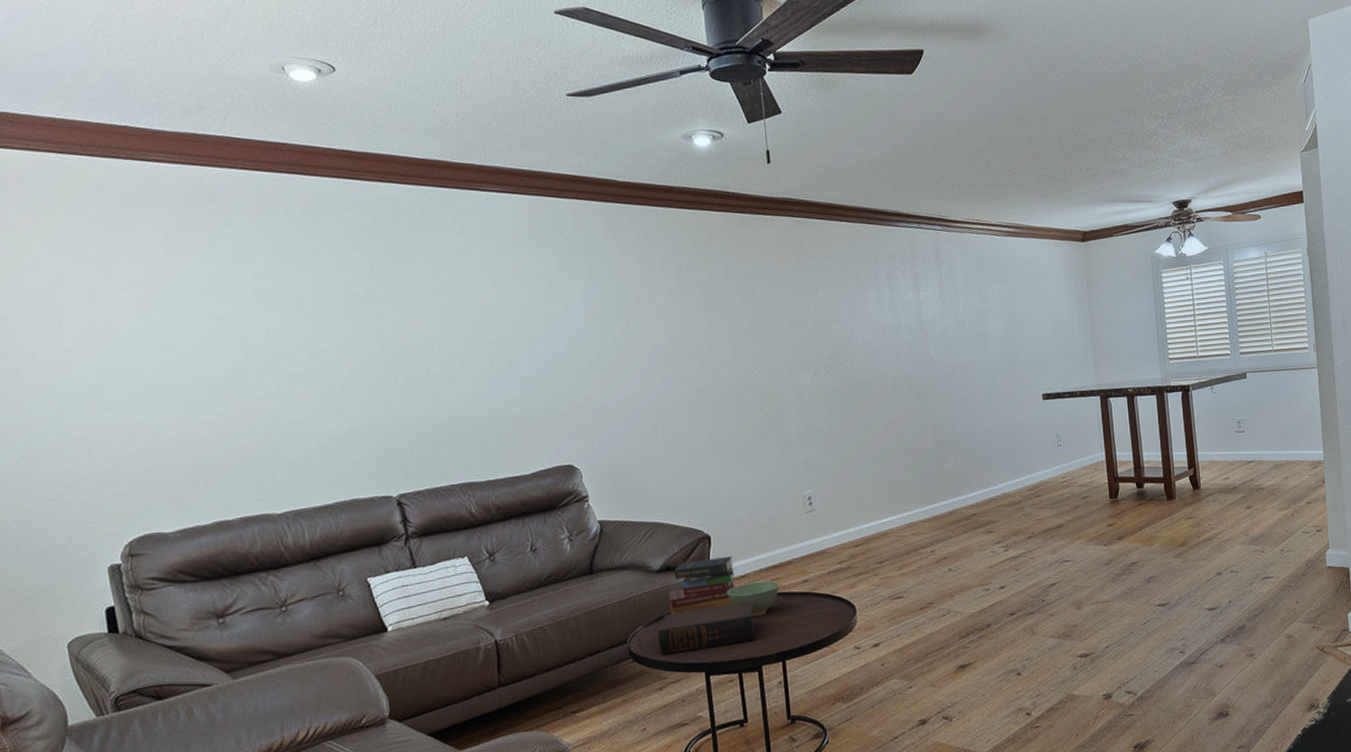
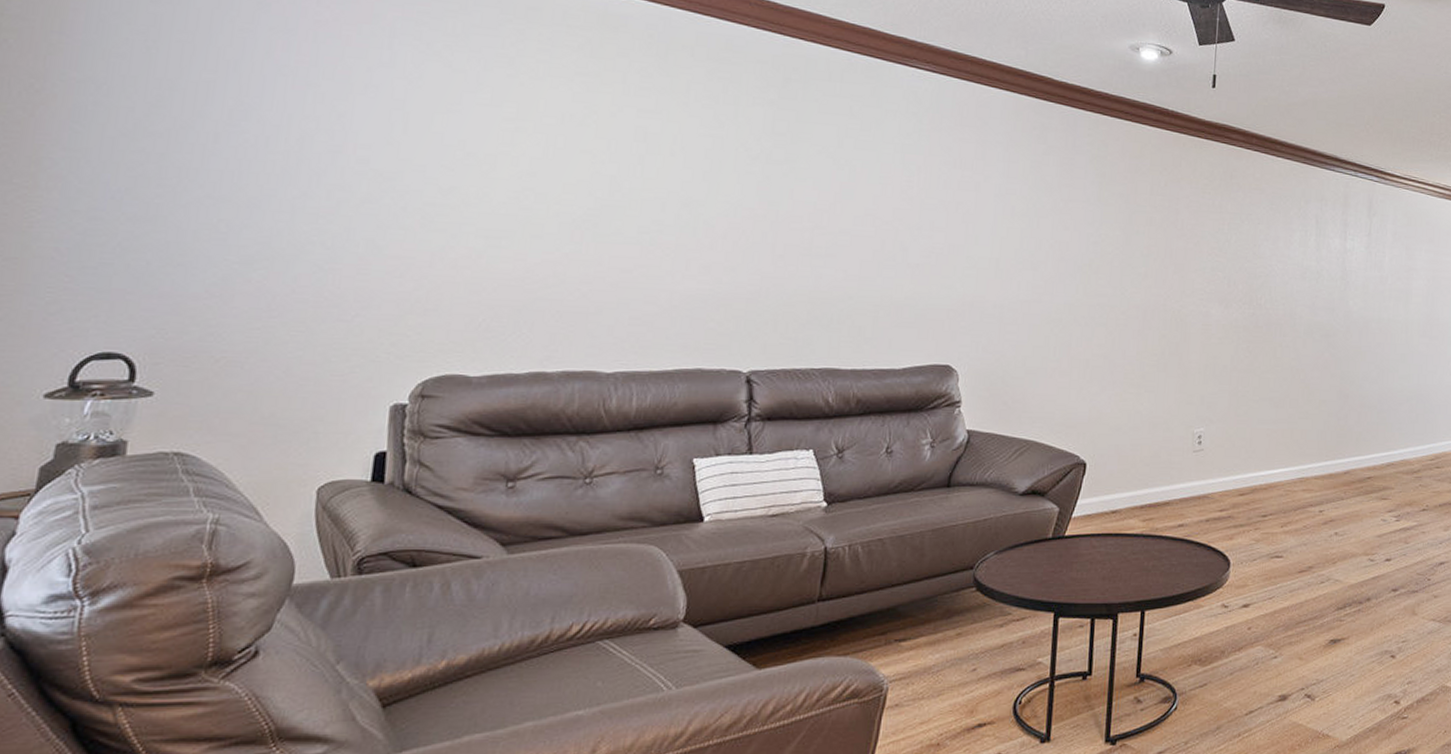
book: present [657,601,756,655] -> none [1007,540,1120,587]
books: present [669,556,735,615] -> none [1027,487,1106,544]
bowl: present [726,581,780,617] -> none [1092,519,1152,558]

